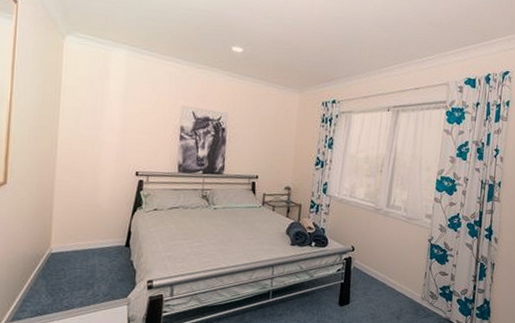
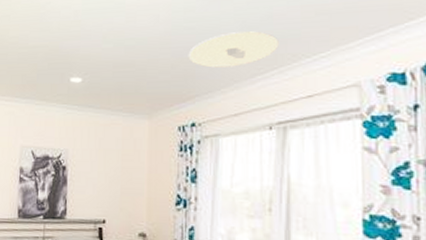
ceiling lamp: none [335,28,402,58] -> present [188,31,279,68]

